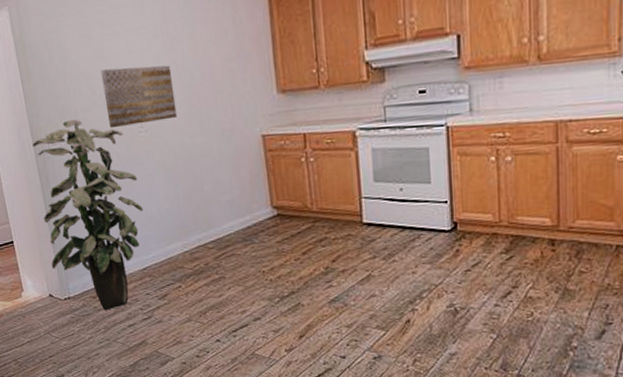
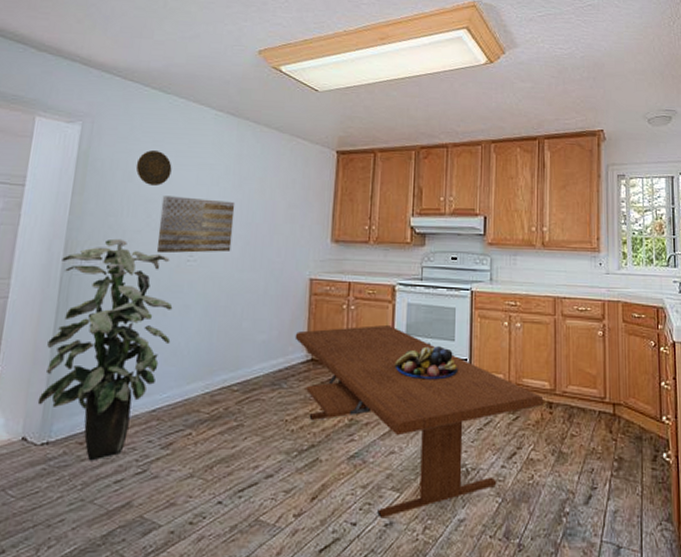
decorative plate: none [67,23,102,62] -> present [135,150,172,185]
table: none [257,173,544,353] -> present [295,324,544,519]
fruit bowl: none [365,190,438,226] -> present [394,346,459,380]

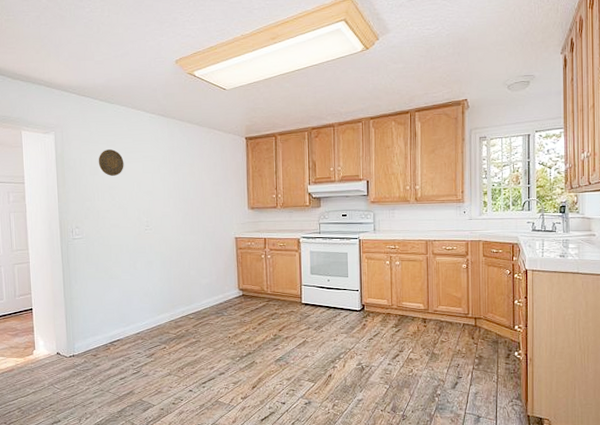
indoor plant: present [37,238,173,461] -> none [59,217,142,366]
wall art: present [156,196,235,254] -> none [121,183,175,226]
table: present [295,324,544,519] -> none [229,267,419,400]
fruit bowl: present [394,346,459,380] -> none [304,282,352,306]

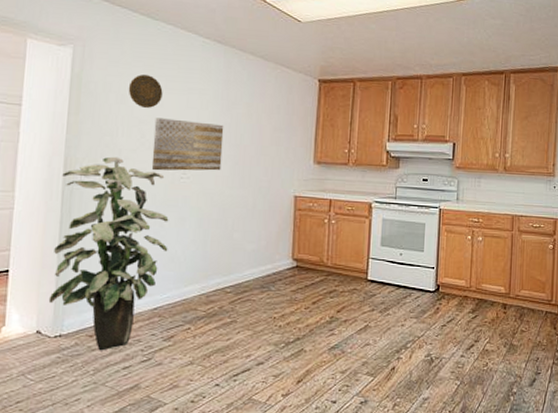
indoor plant: none [59,217,142,366] -> present [48,156,169,351]
wall art: none [121,183,175,226] -> present [151,118,224,171]

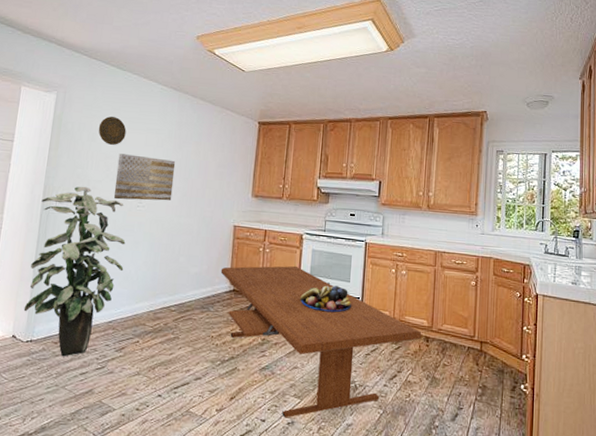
table: none [281,237,499,398] -> present [220,265,422,418]
fruit bowl: none [370,256,427,285] -> present [300,285,352,313]

